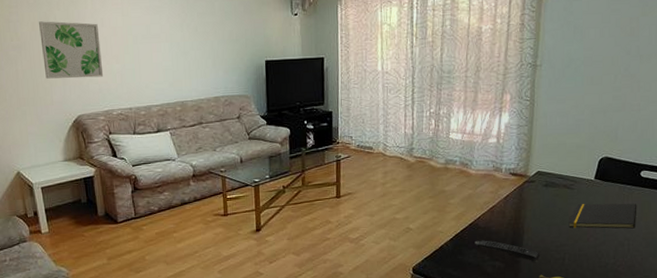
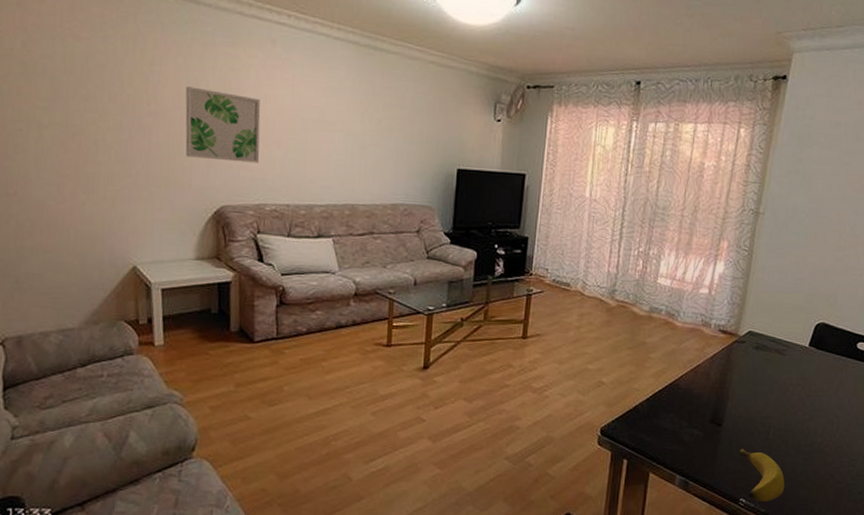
remote control: present [475,240,541,262] -> none [673,403,744,434]
notepad: present [568,203,637,229] -> none [776,372,851,406]

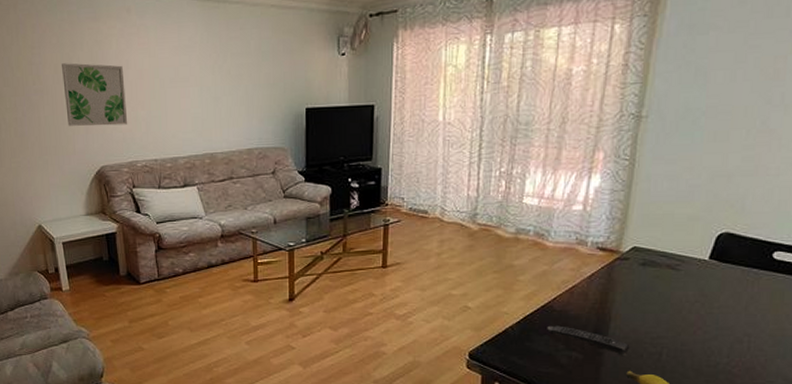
remote control: none [673,403,744,434] -> present [547,325,630,355]

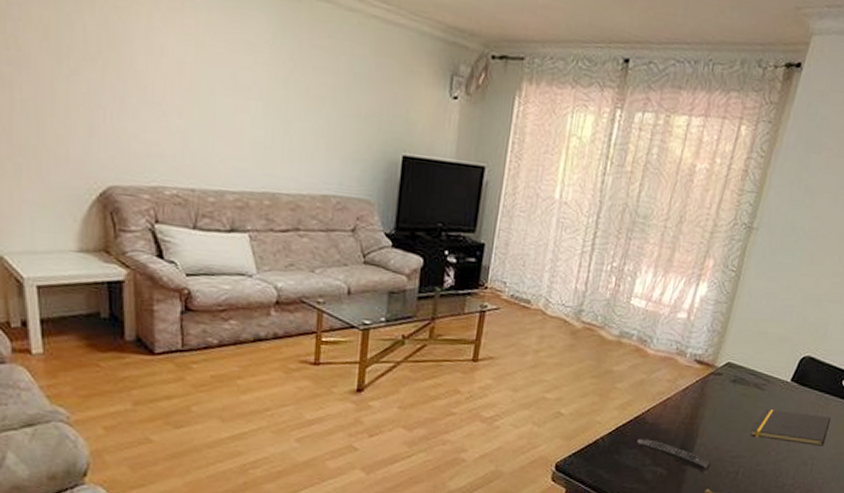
wall art: present [62,63,128,126] -> none [56,27,156,135]
notepad: none [670,289,765,323] -> present [750,409,832,446]

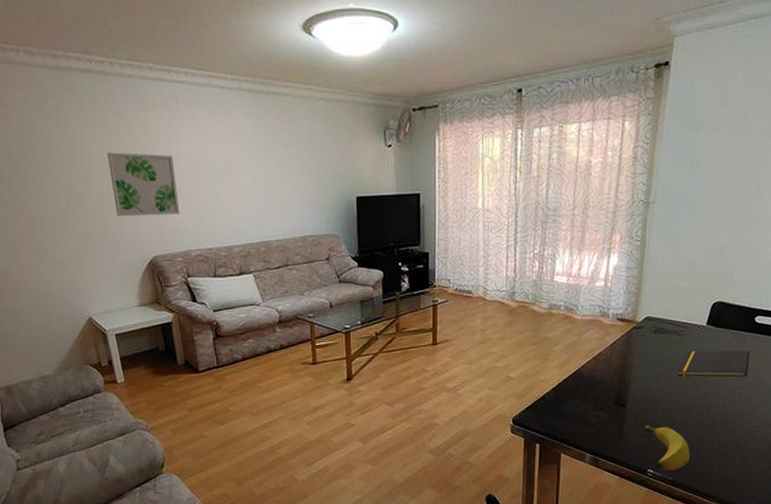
wall art: none [56,27,156,135] -> present [107,152,180,216]
remote control: present [637,438,712,473] -> none [578,389,647,412]

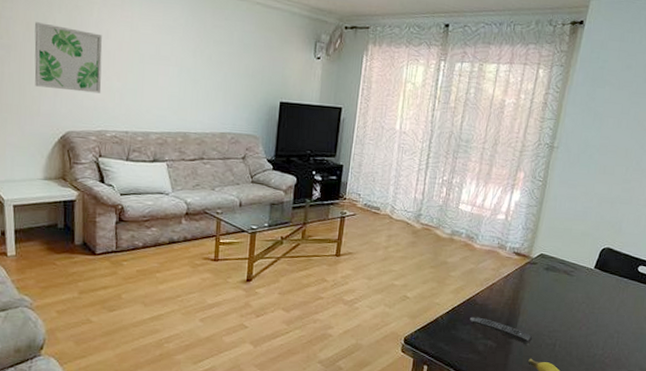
remote control: none [578,389,647,412] -> present [470,317,533,345]
notepad: present [677,350,750,377] -> none [563,291,631,322]

